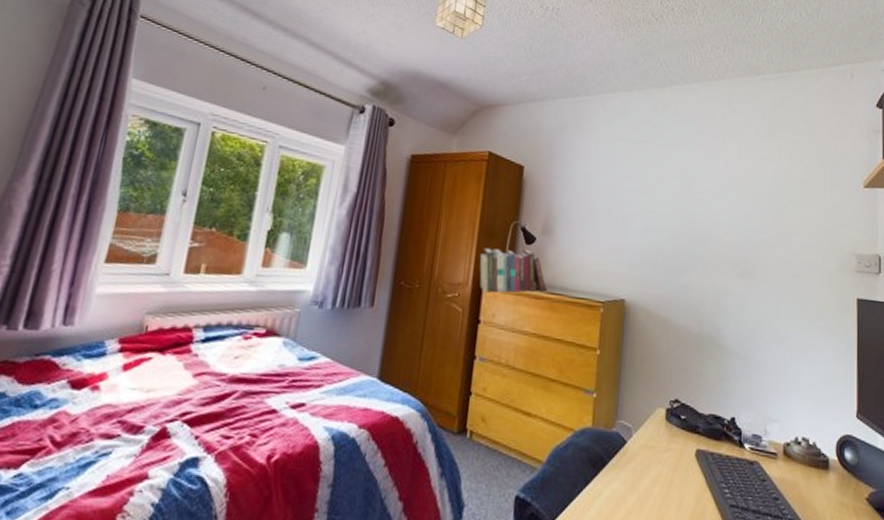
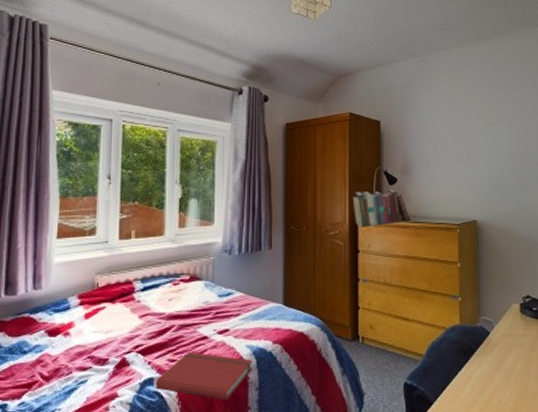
book: none [198,427,330,498] -> present [155,351,253,401]

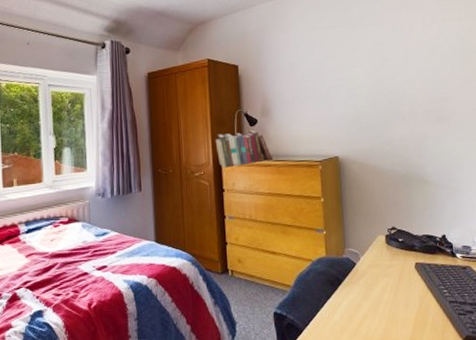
book: present [155,351,253,401] -> none [43,286,131,330]

